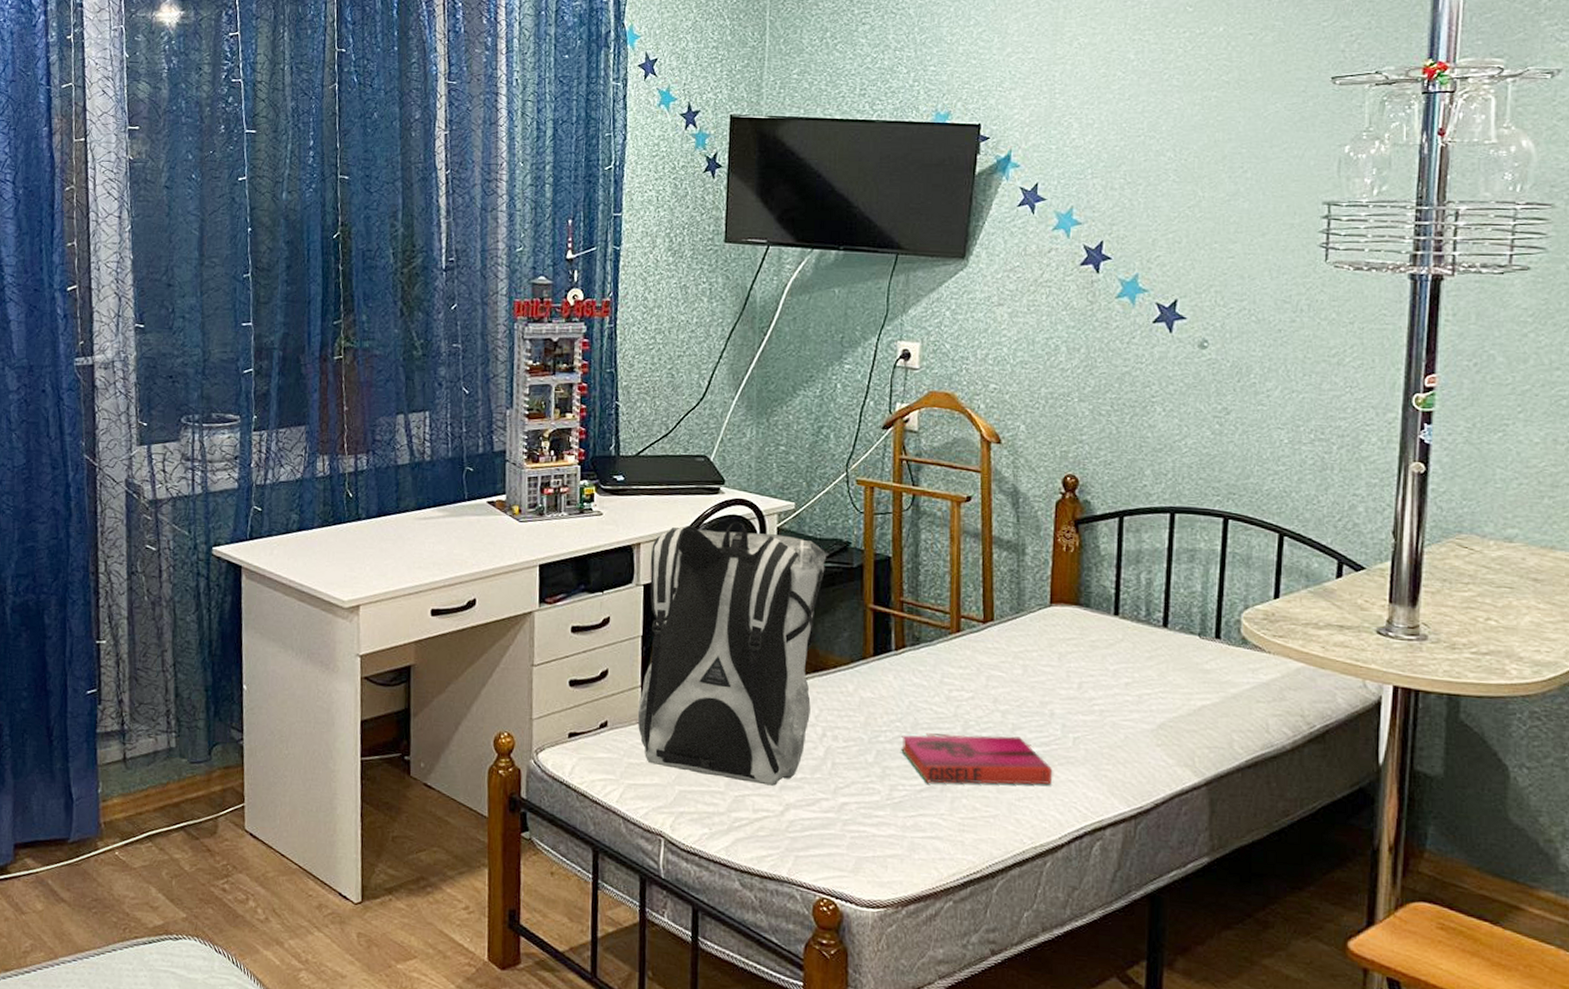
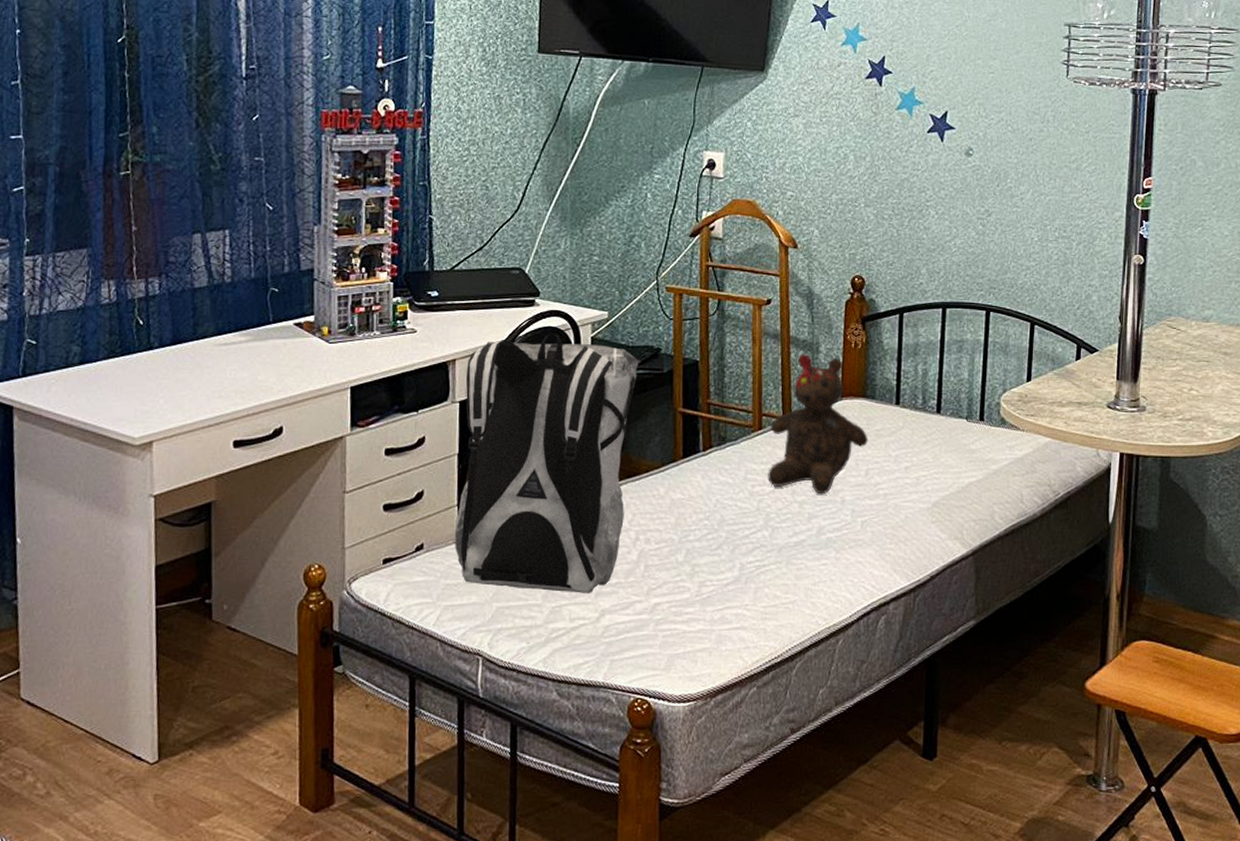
hardback book: present [901,735,1053,785] -> none [709,525,844,576]
teddy bear: none [966,555,1081,705] -> present [768,354,868,494]

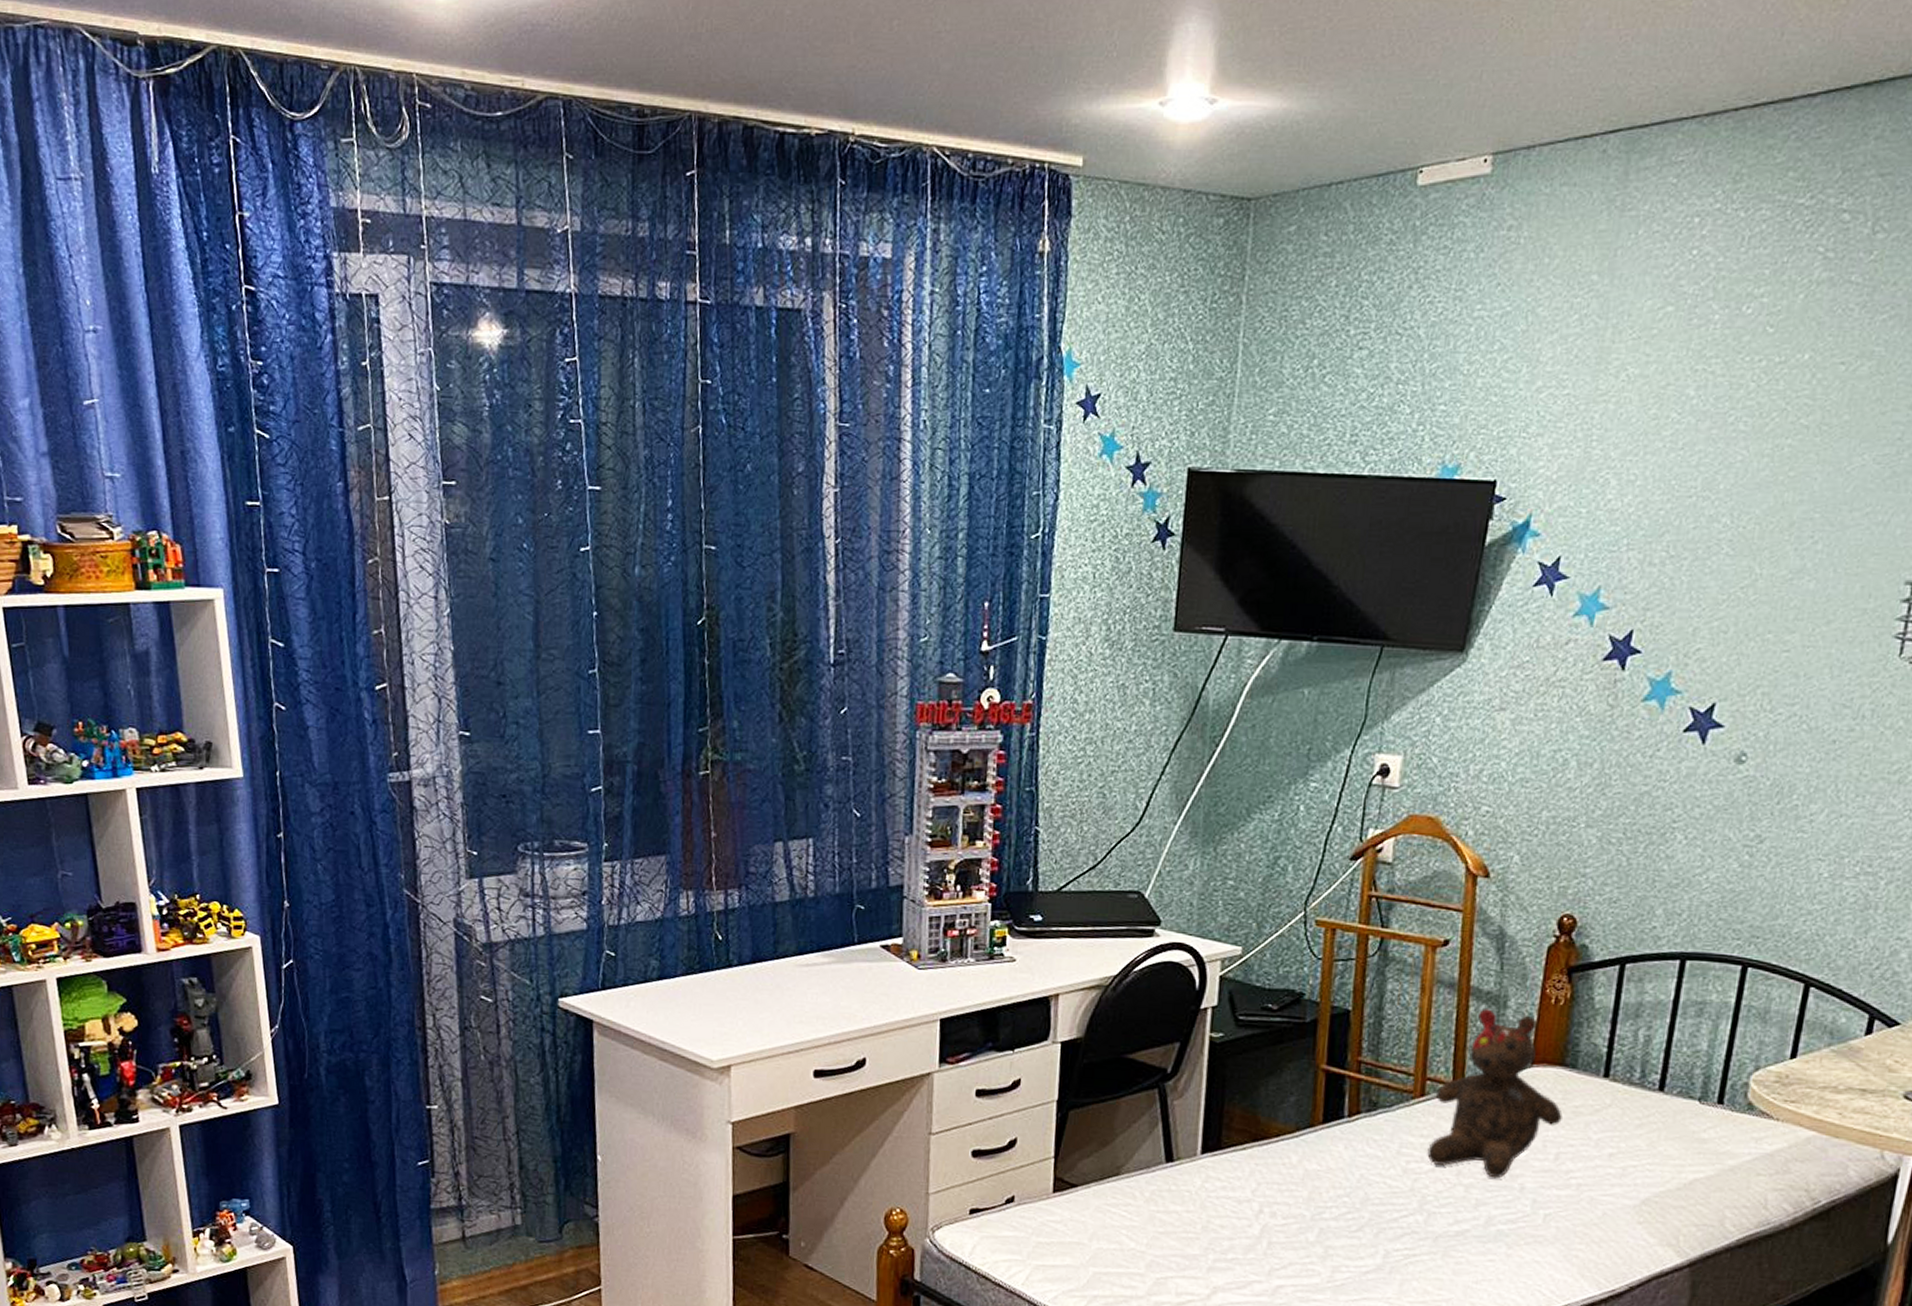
backpack: present [454,333,639,593] -> none [1048,969,1276,1267]

